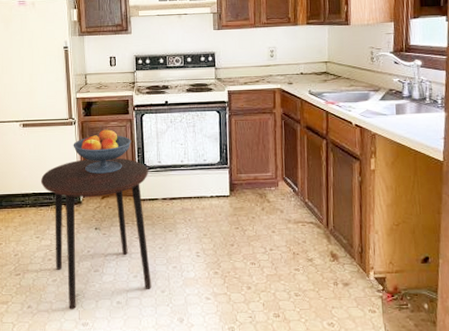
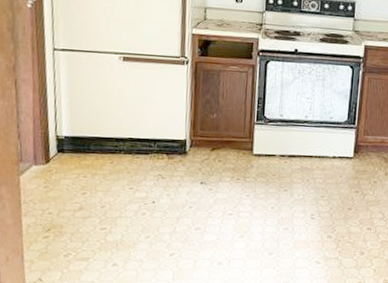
side table: present [40,157,152,310] -> none [139,104,268,270]
fruit bowl: present [73,128,132,174] -> none [183,72,252,123]

